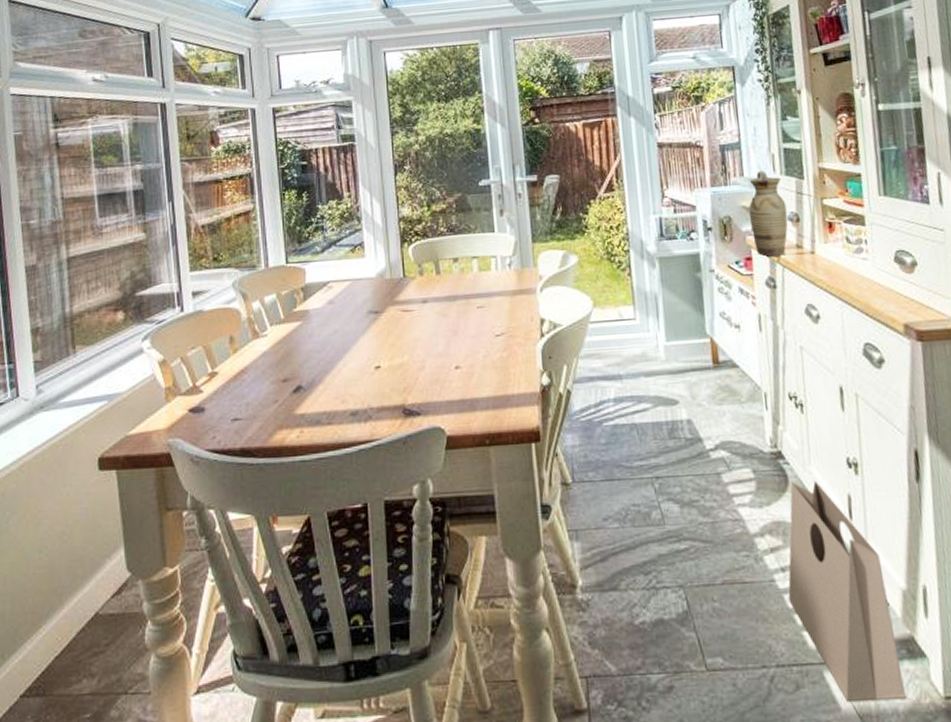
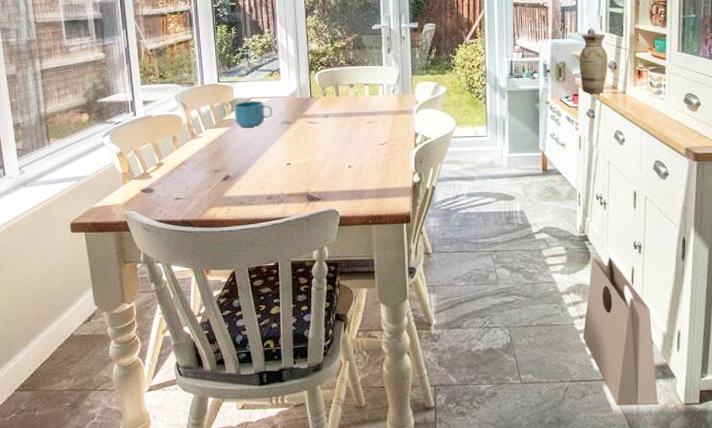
cup: none [306,284,356,321] -> present [233,100,273,127]

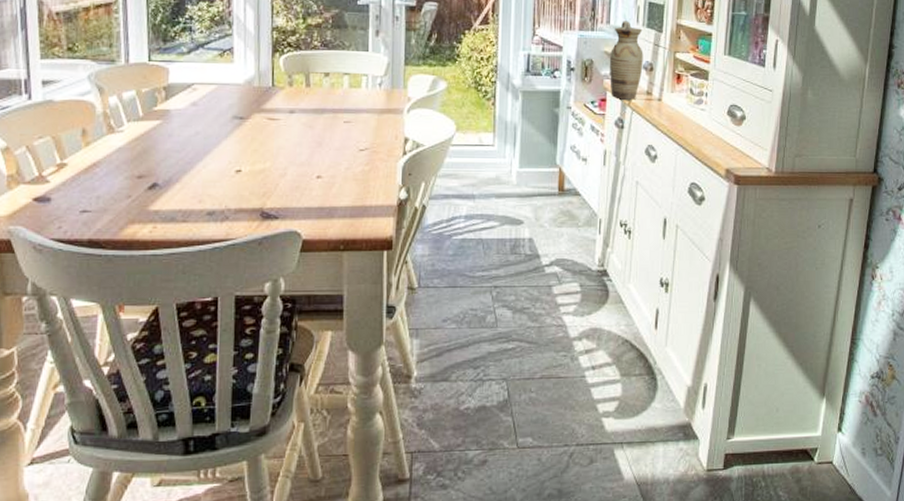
cup: present [233,100,273,127] -> none [168,87,222,121]
shopping bag: present [583,256,658,405] -> none [594,295,677,473]

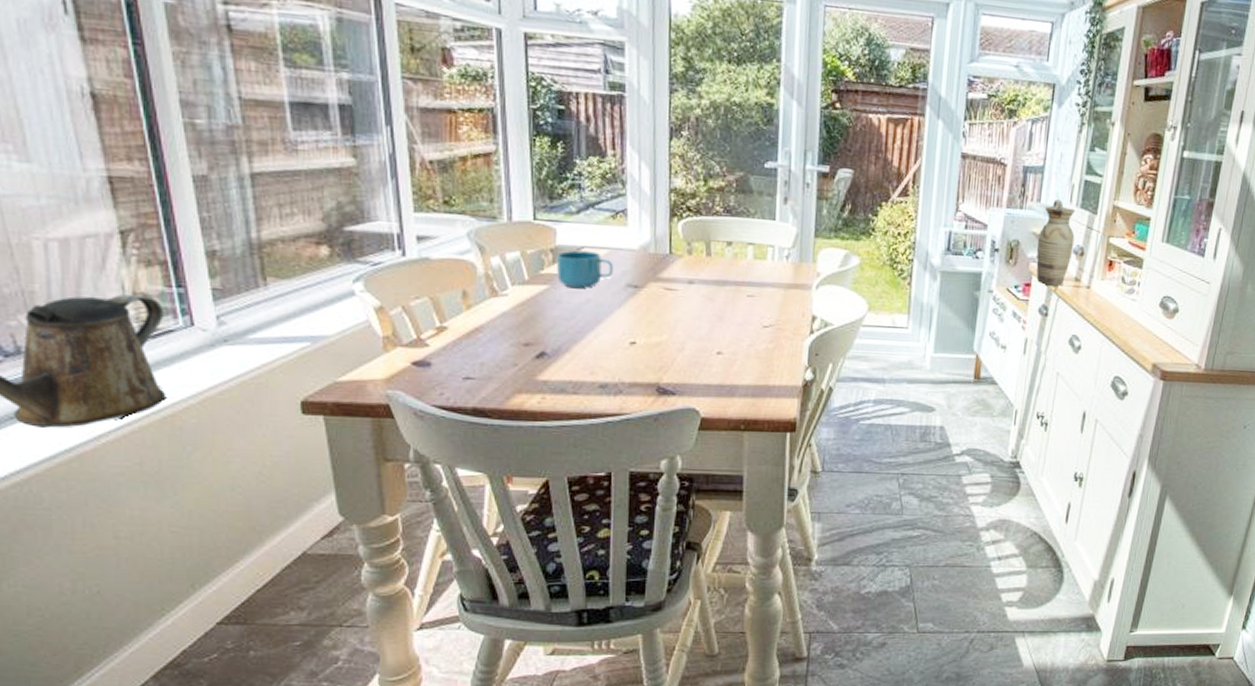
cup: none [168,87,222,121] -> present [556,250,614,288]

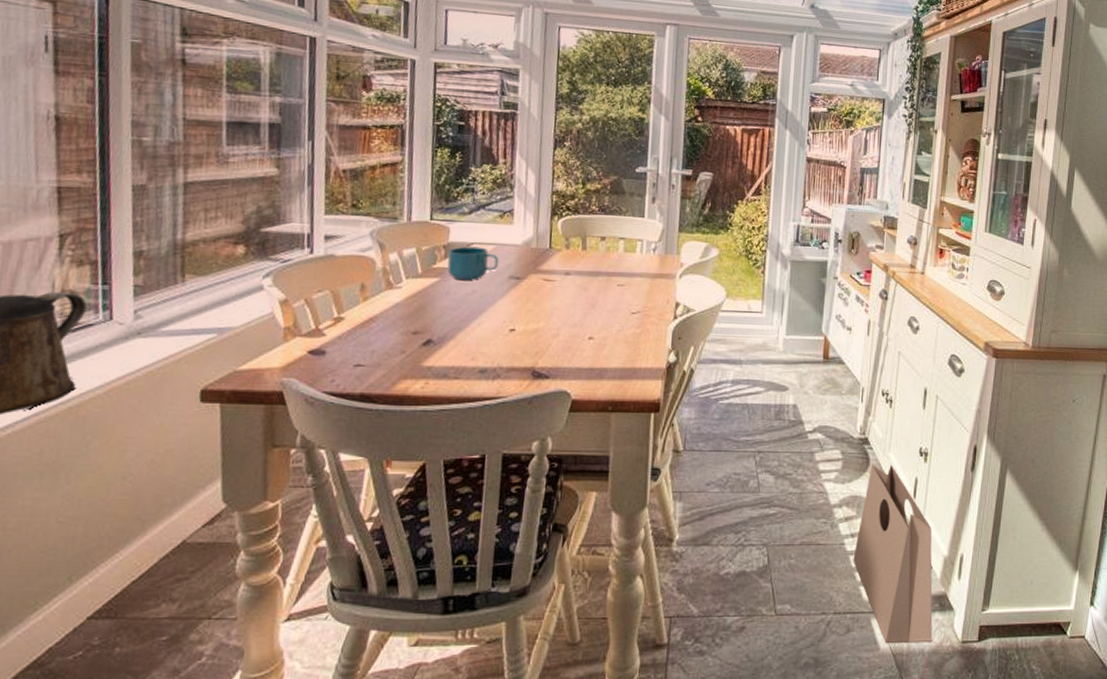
shopping bag: none [999,488,1083,660] -> present [853,464,933,643]
ceramic jug: present [1036,199,1076,286] -> none [875,196,908,272]

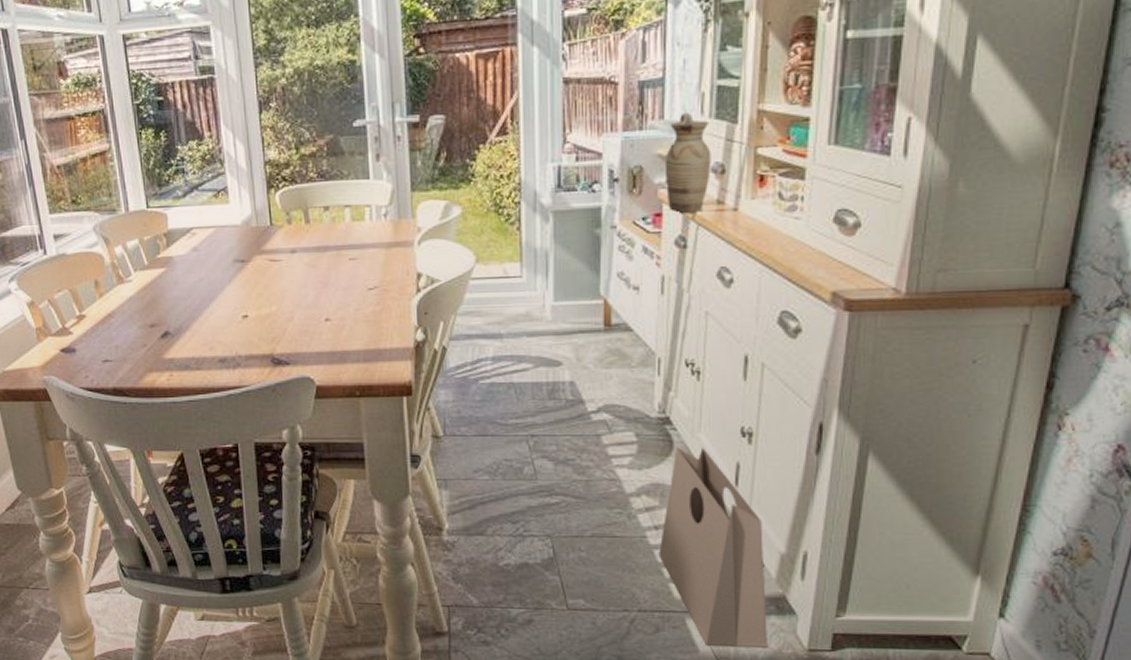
cup: present [447,246,499,280] -> none [169,231,221,268]
ceramic jug: none [875,196,908,272] -> present [664,113,711,213]

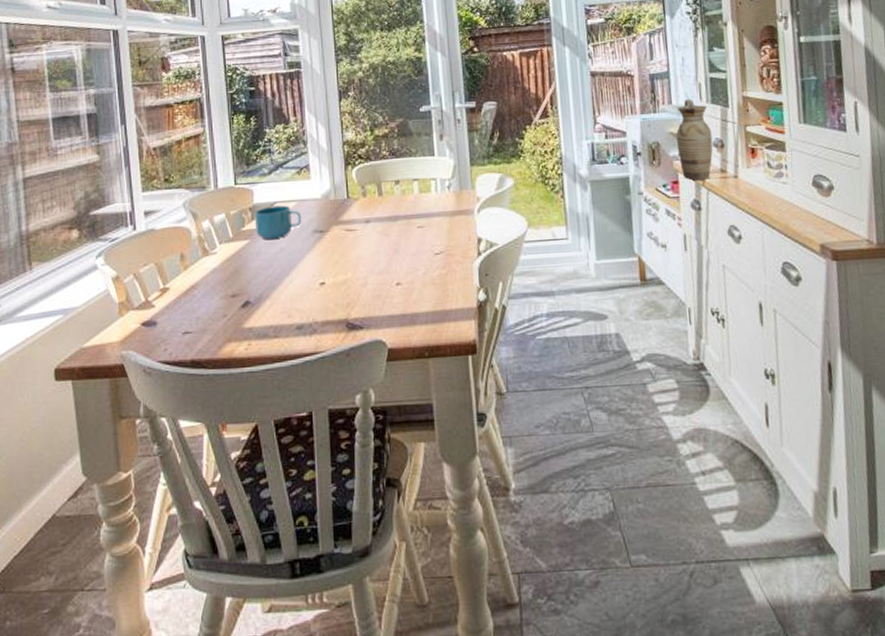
cup: none [169,231,221,268] -> present [254,205,302,239]
shopping bag: present [658,447,767,647] -> none [708,390,815,595]

